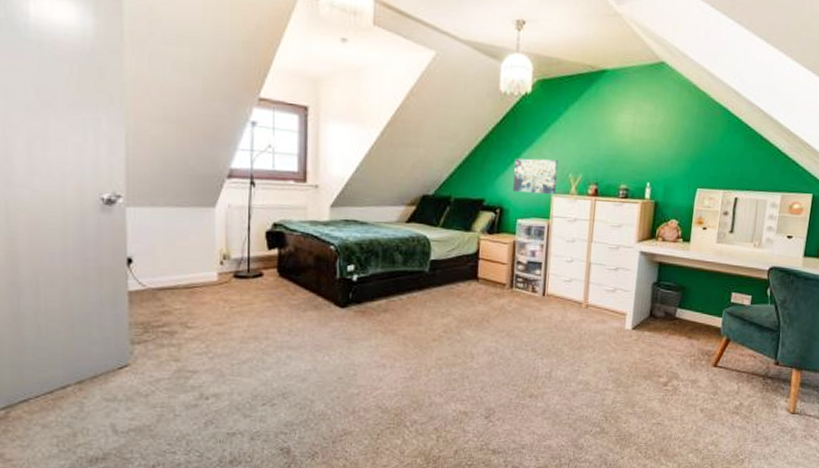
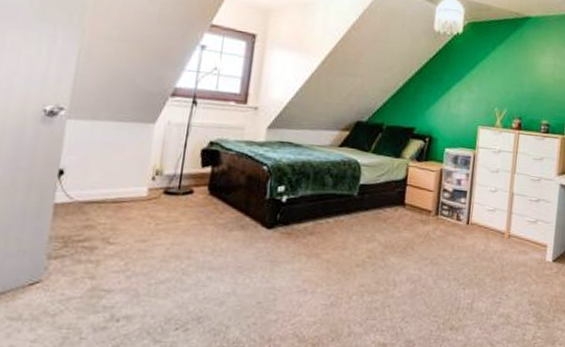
wall art: present [513,158,559,195] -> none [442,91,486,127]

